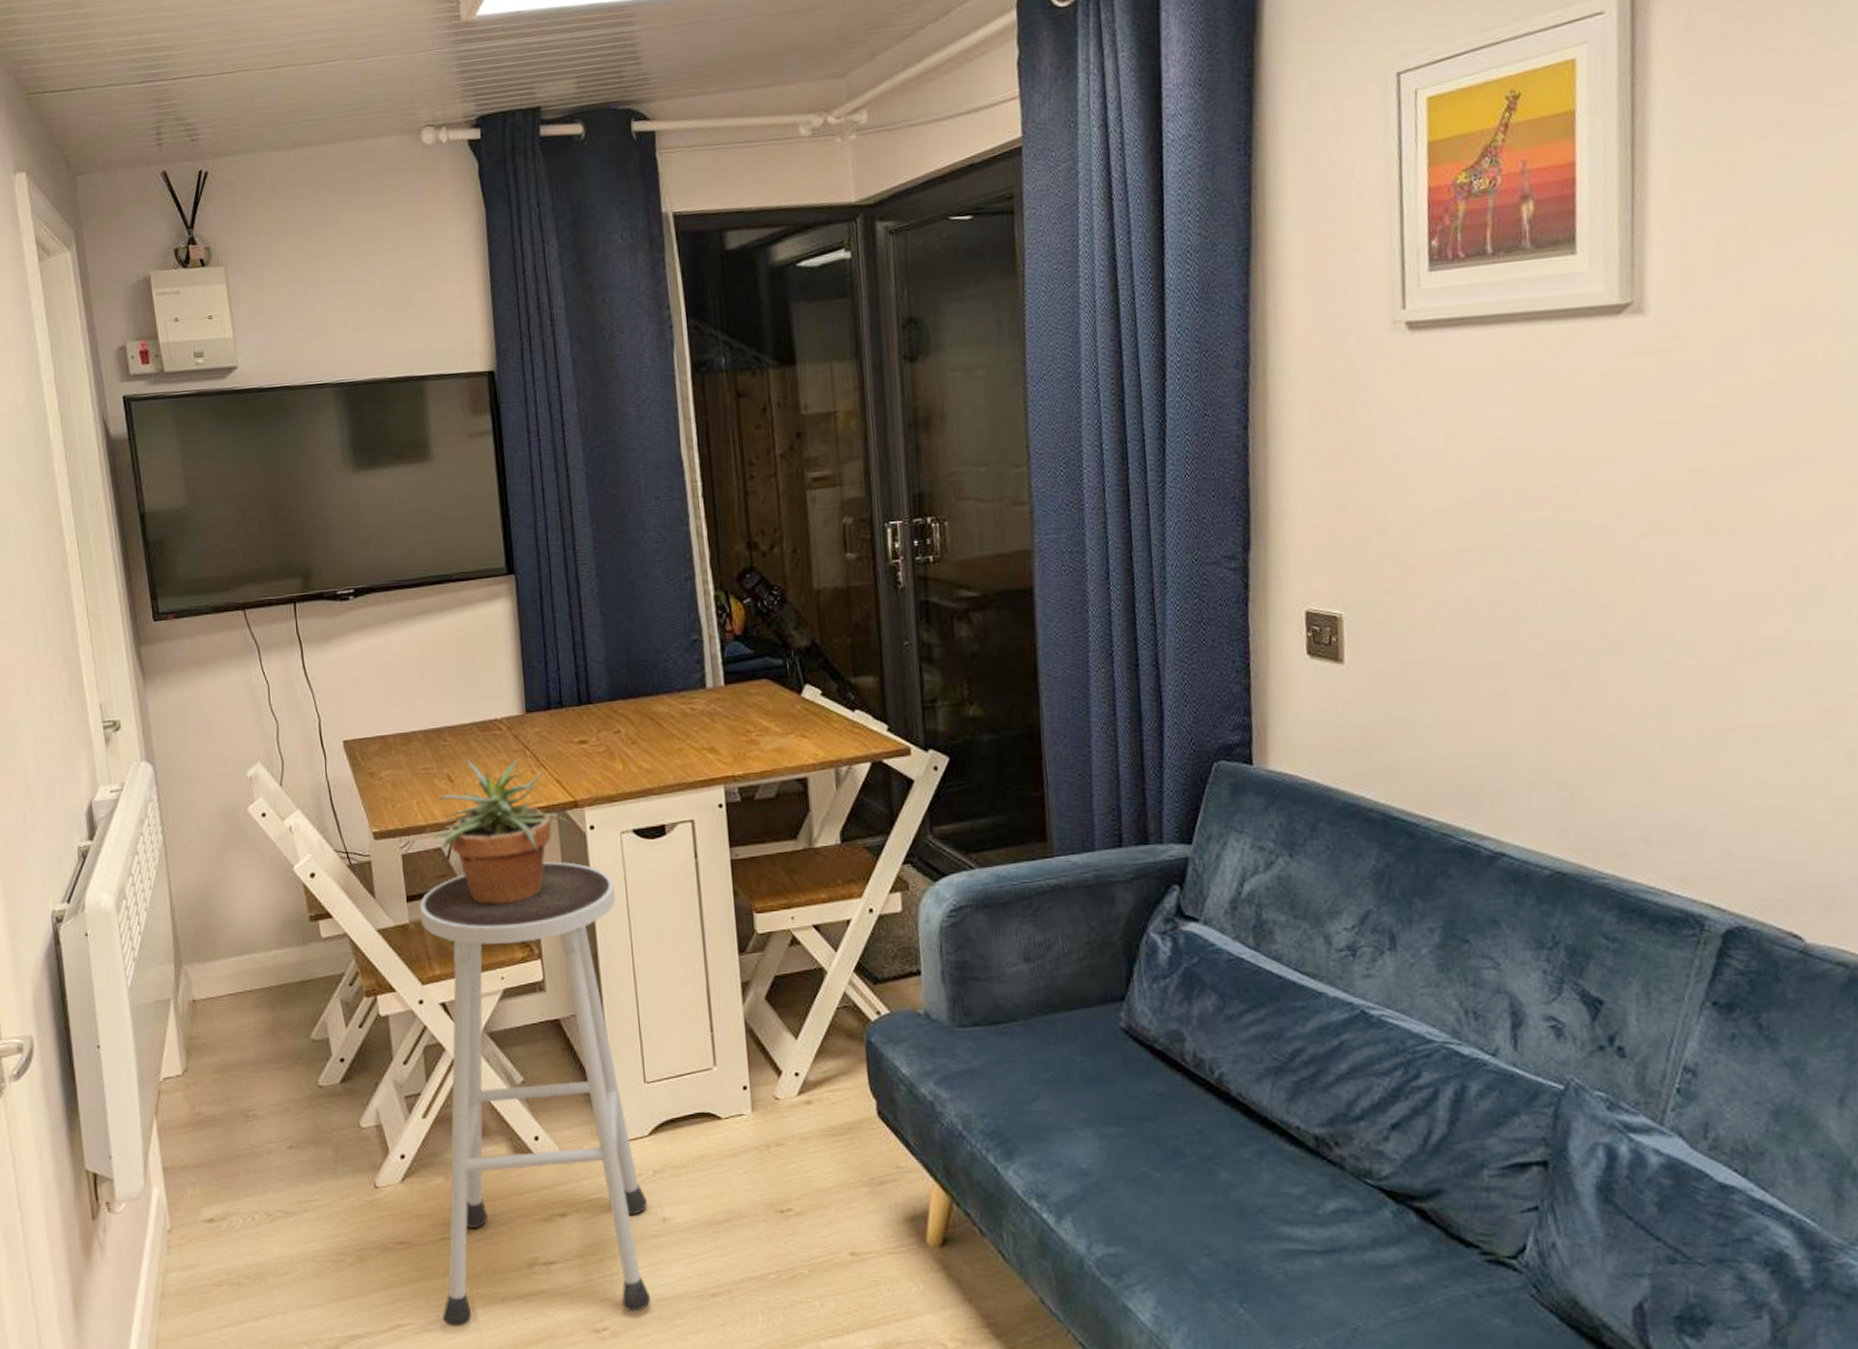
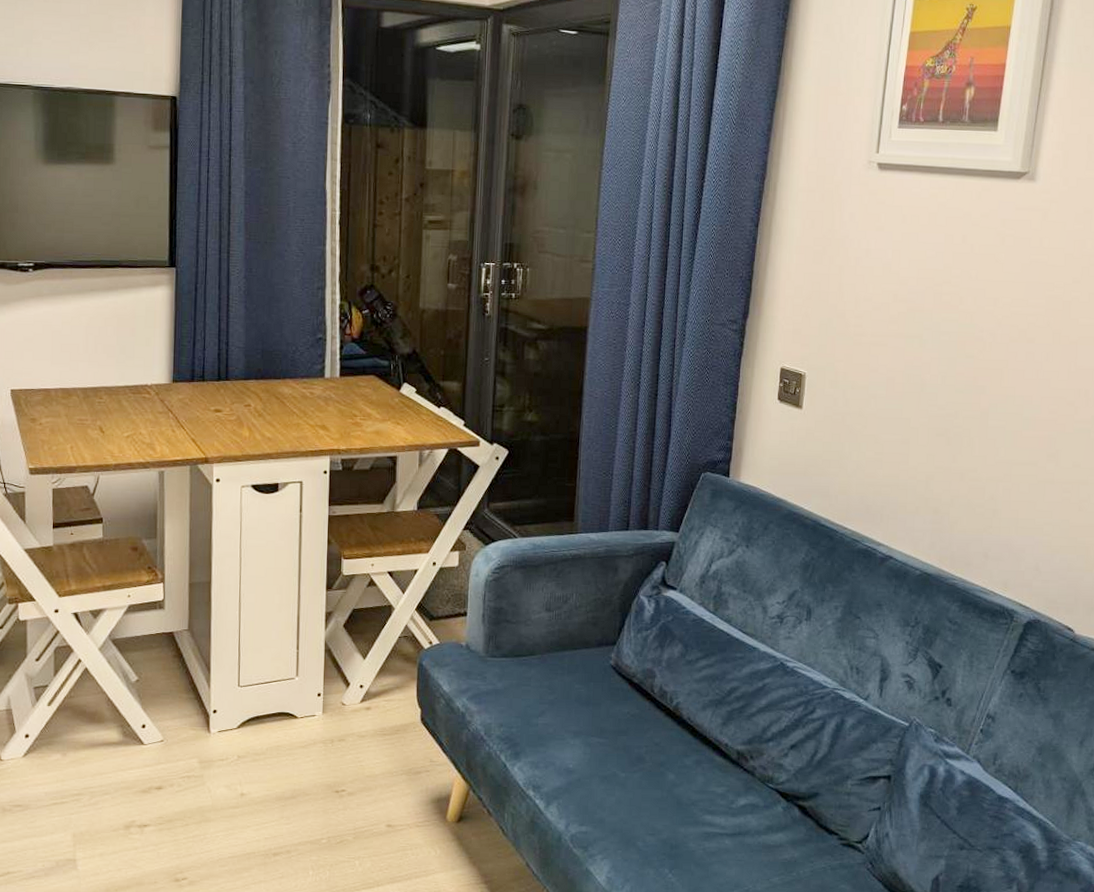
stool: present [420,861,651,1328] -> none [47,505,232,875]
potted plant: present [432,759,571,905] -> none [81,416,201,537]

